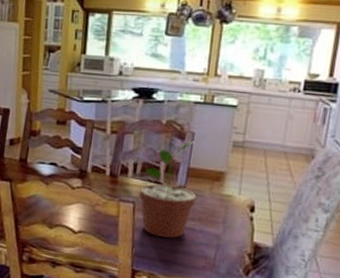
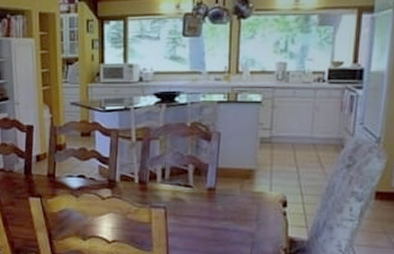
potted plant: present [139,141,196,238] -> none [169,141,227,240]

